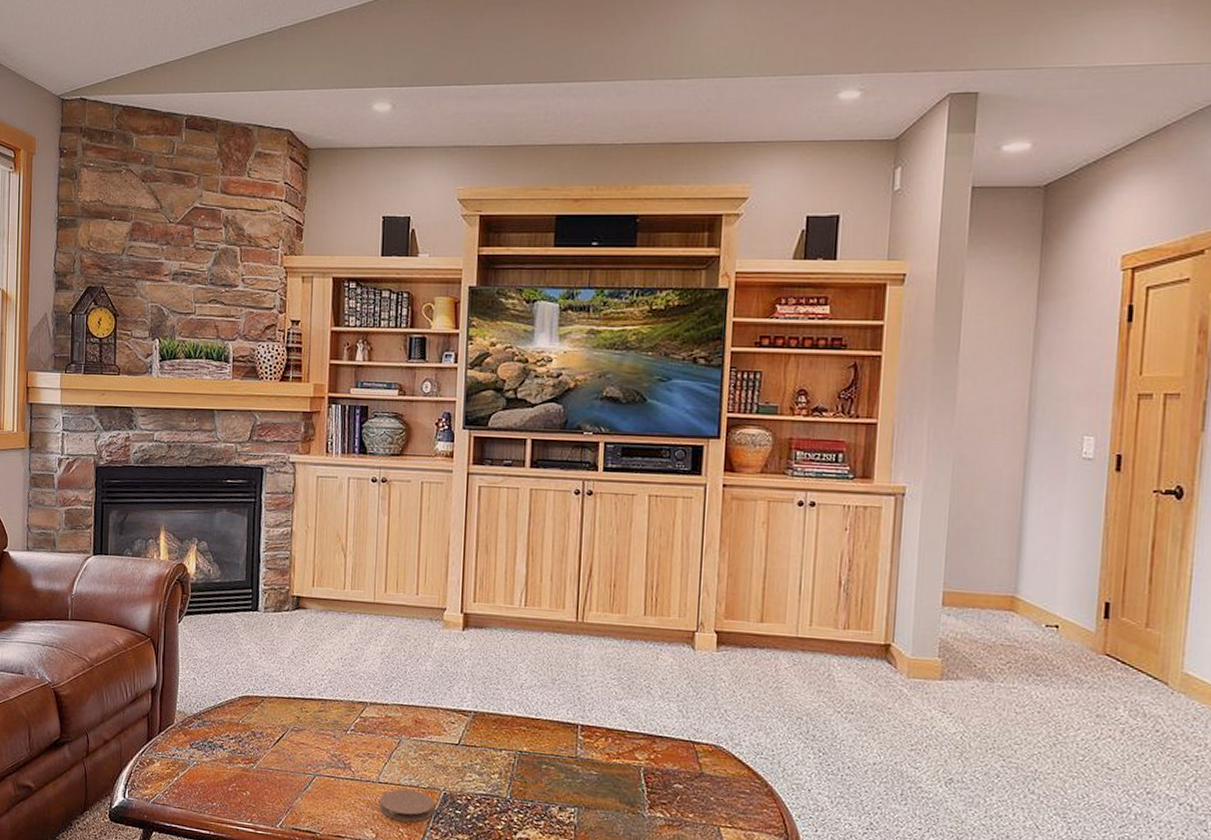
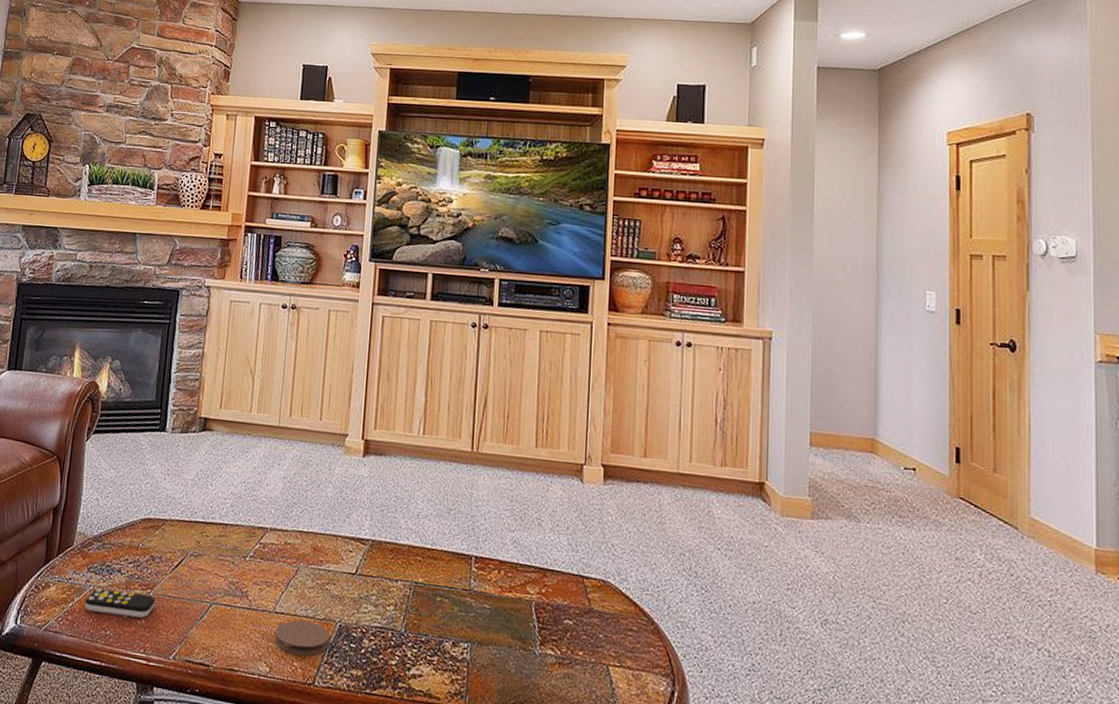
remote control: none [189,763,259,790] -> present [84,588,155,618]

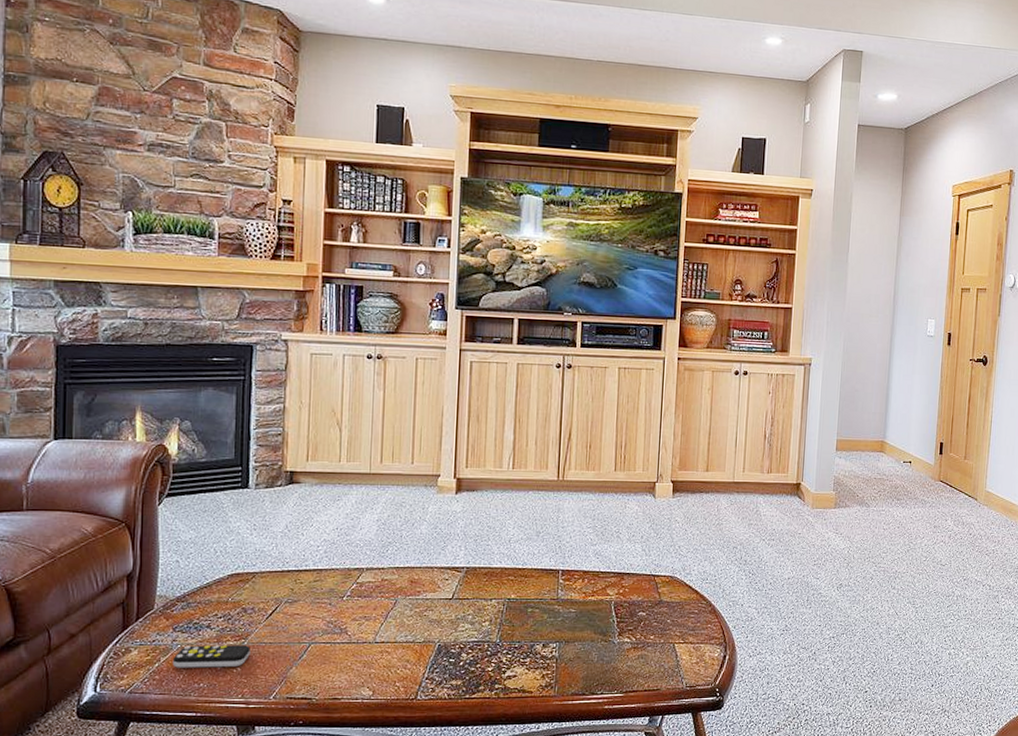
coaster: present [274,619,330,656] -> none [376,646,430,675]

